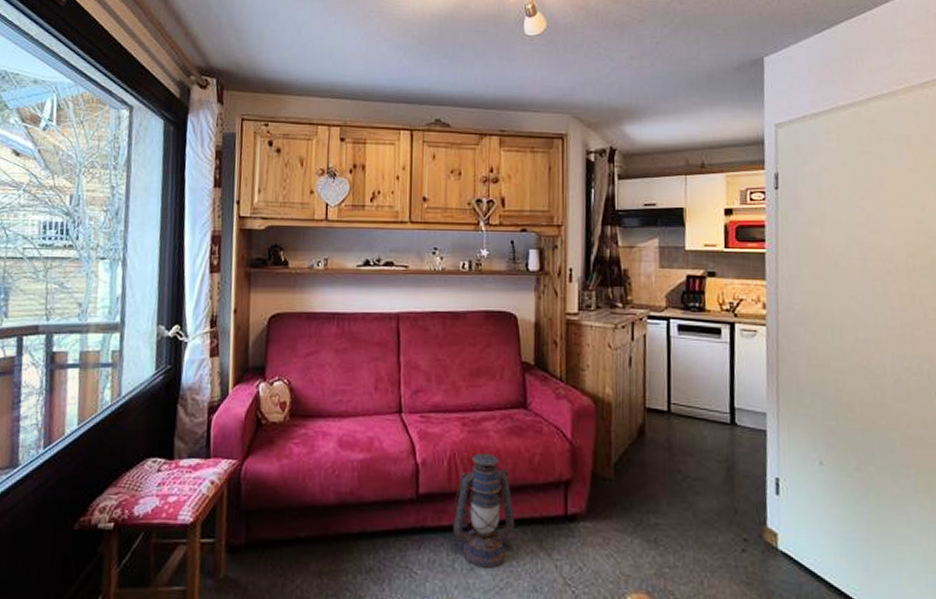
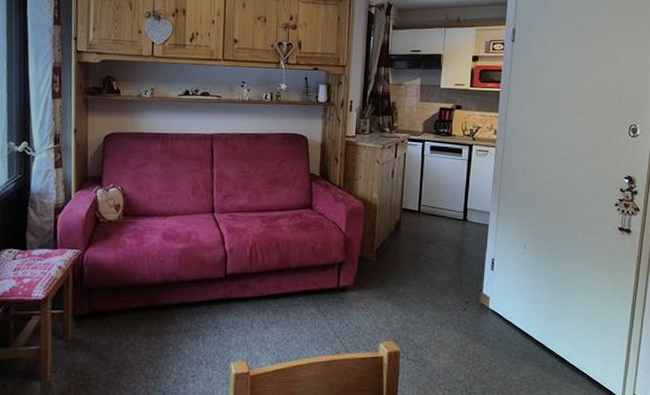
lantern: present [453,453,515,568] -> none [253,243,300,326]

